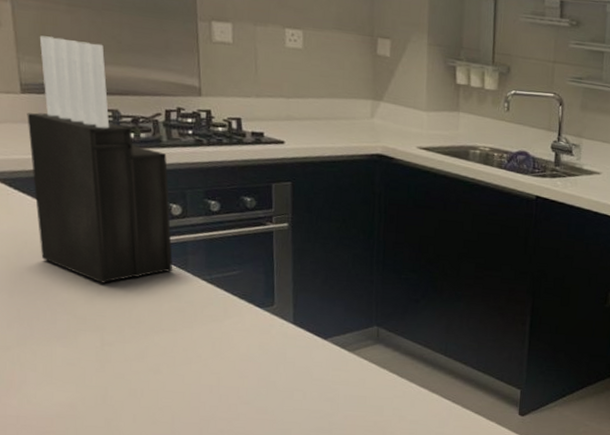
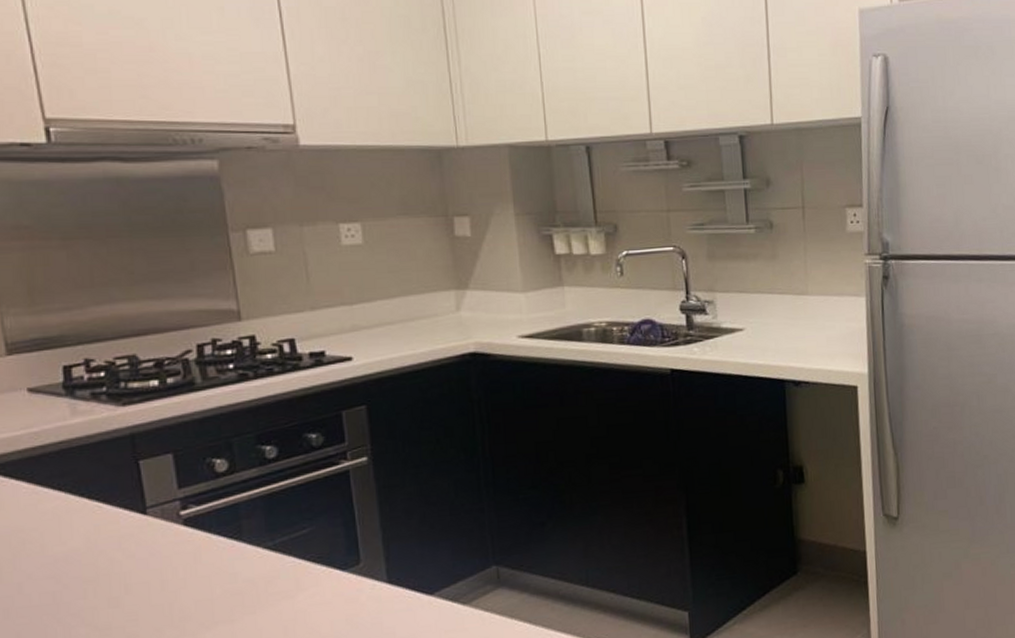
knife block: present [27,35,173,283] -> none [16,279,224,577]

